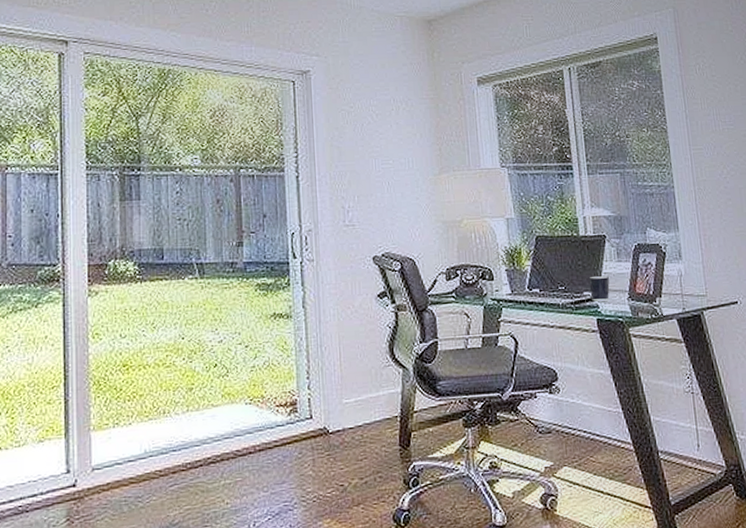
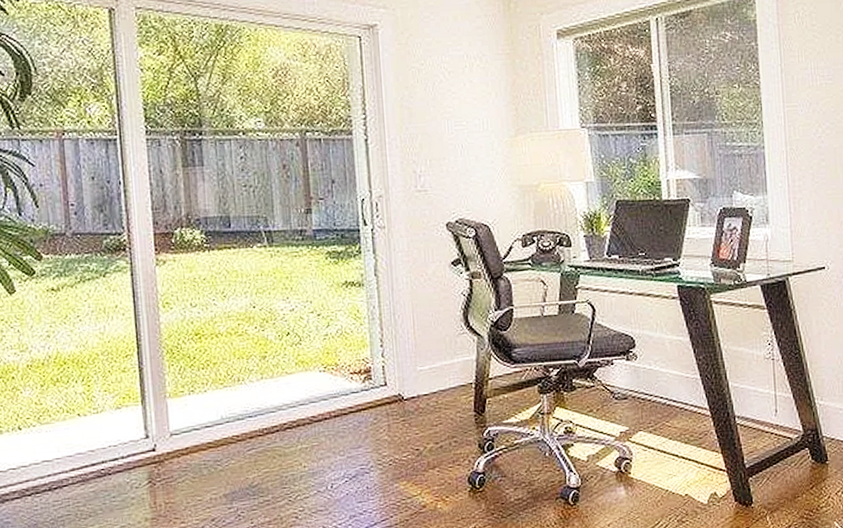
mug: present [589,276,610,302] -> none [670,241,693,268]

